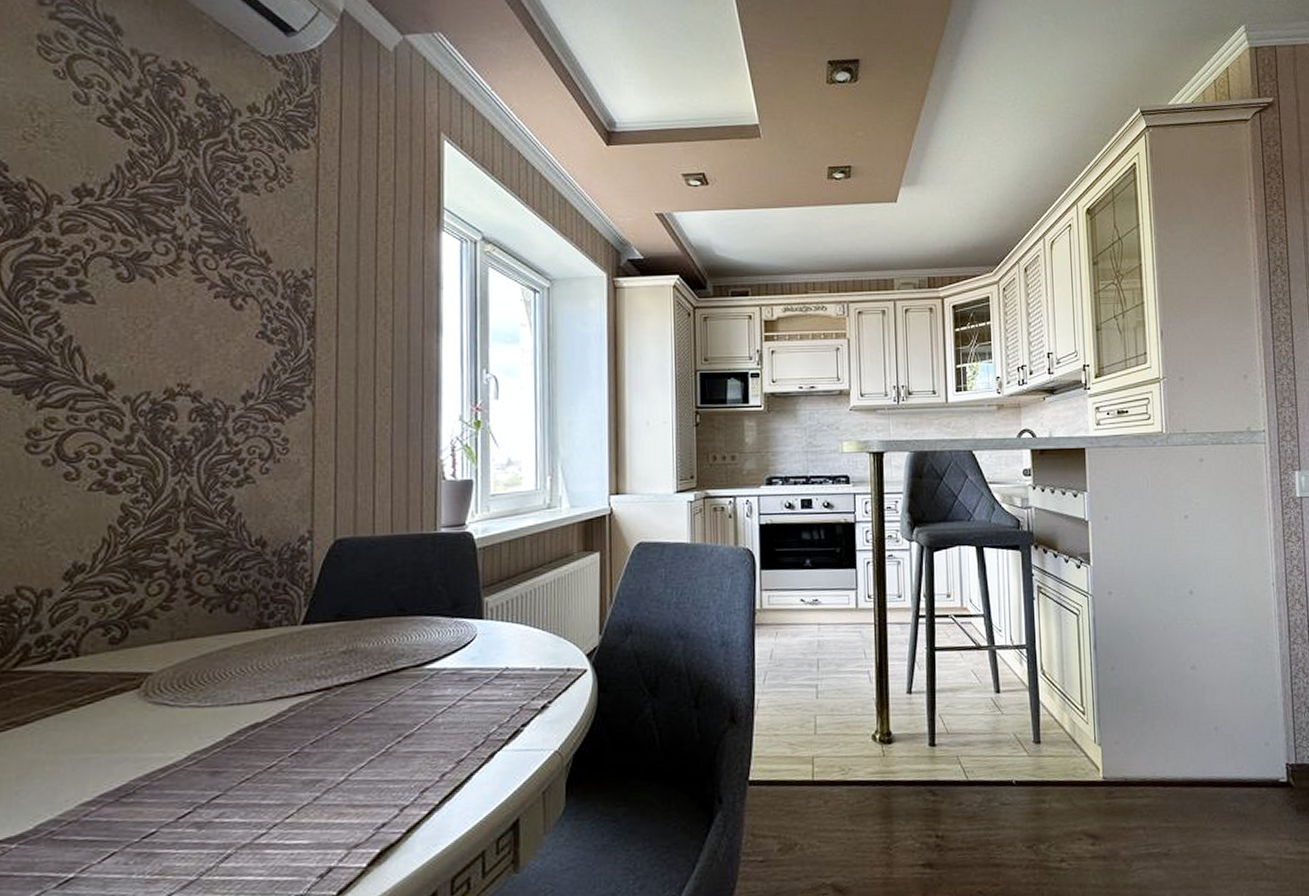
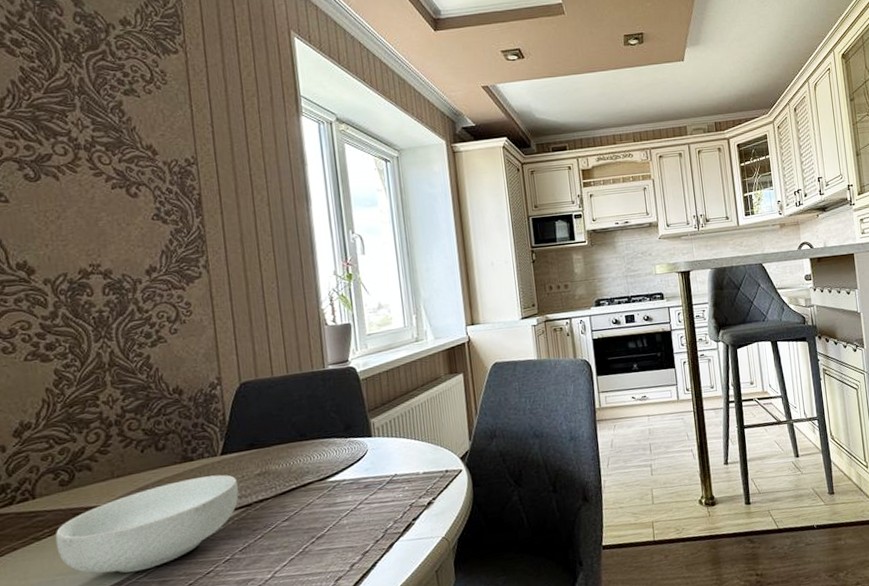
cereal bowl: none [95,648,317,758] -> present [55,474,239,574]

